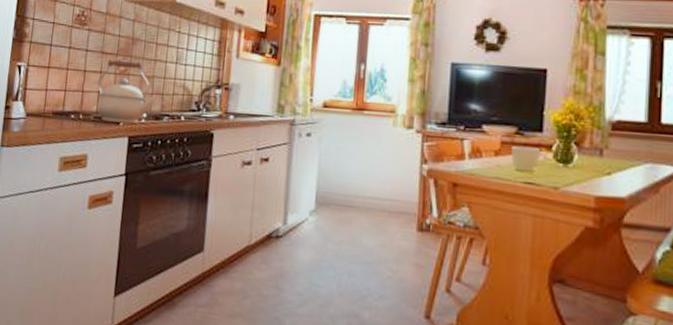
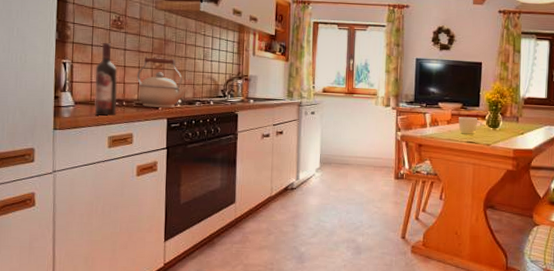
wine bottle: none [47,42,77,133] -> present [94,43,118,117]

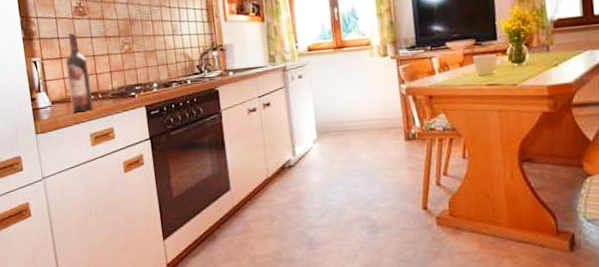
kettle: present [136,57,188,109] -> none [107,39,161,97]

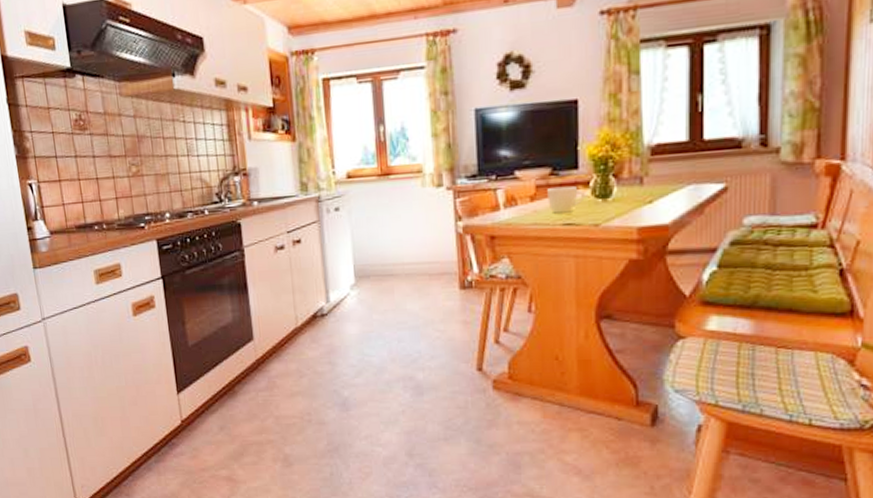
wine bottle: present [65,33,94,114] -> none [64,151,98,247]

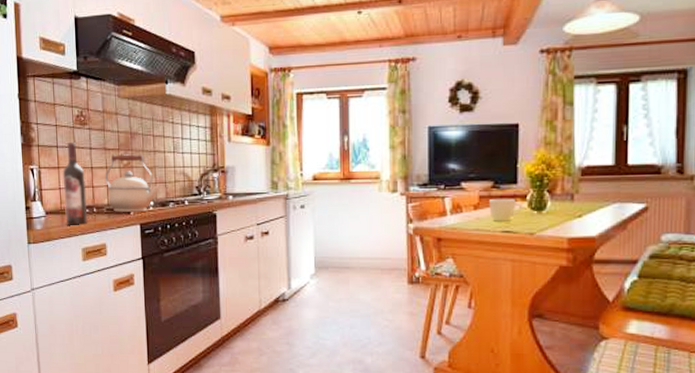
wine bottle: none [64,151,98,247] -> present [62,143,88,226]
kettle: none [112,160,175,228] -> present [104,154,159,213]

